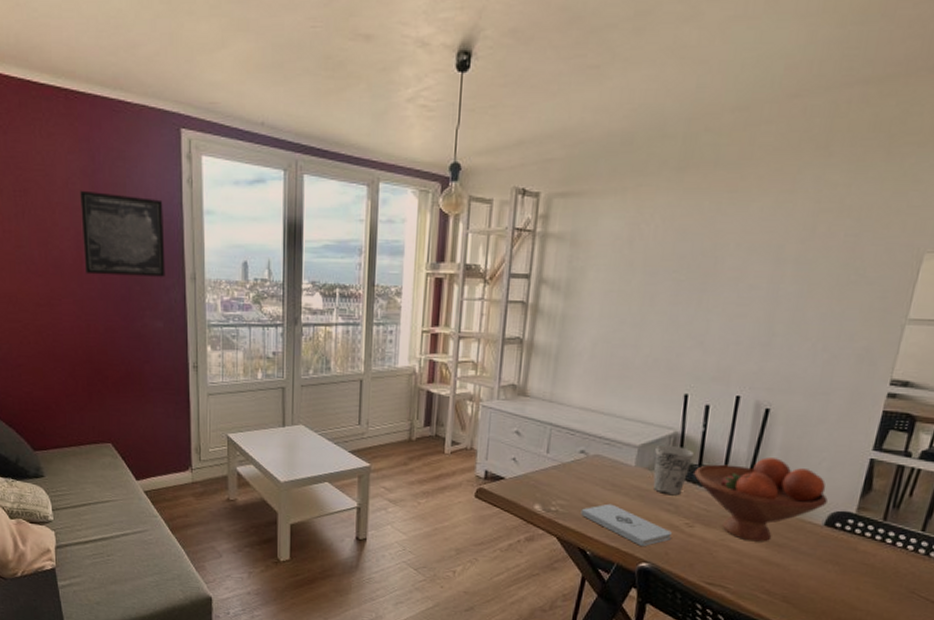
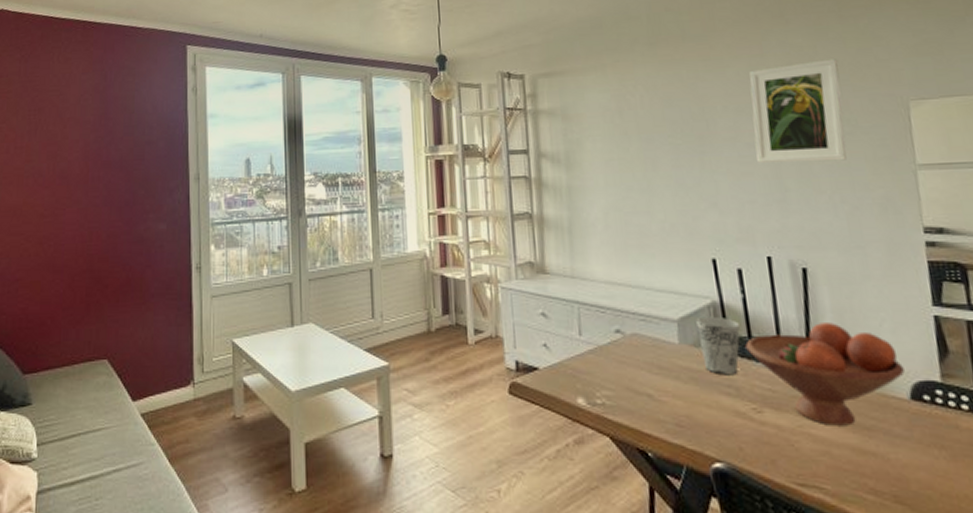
wall art: present [80,190,166,277] -> none [90,105,170,183]
notepad: present [580,503,672,546] -> none [630,390,741,441]
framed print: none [754,201,869,310] -> present [749,59,847,163]

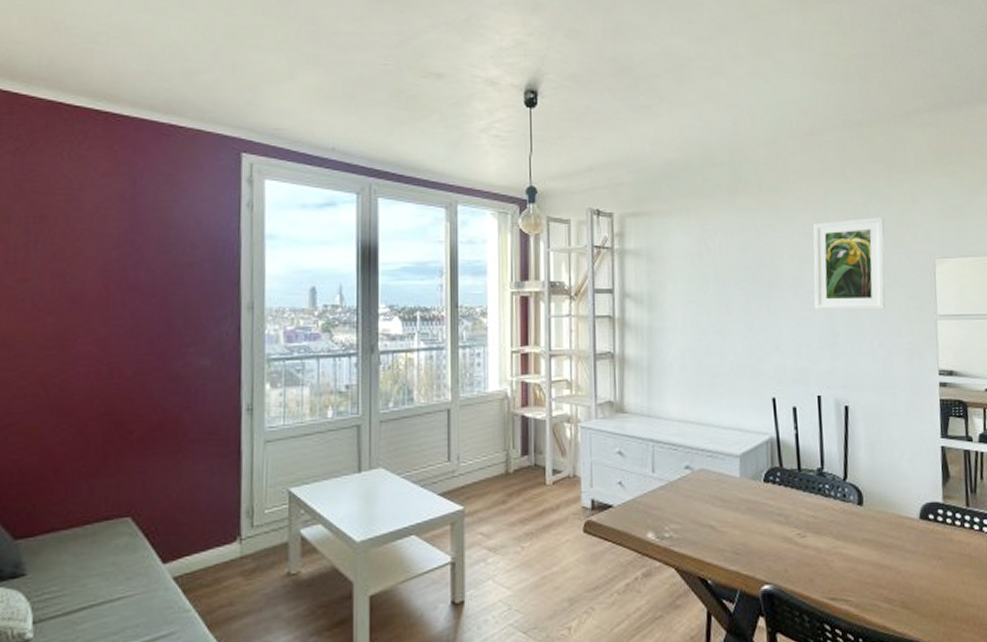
cup: present [696,316,740,376] -> none [756,451,792,505]
fruit bowl: present [745,323,905,426] -> none [795,454,917,545]

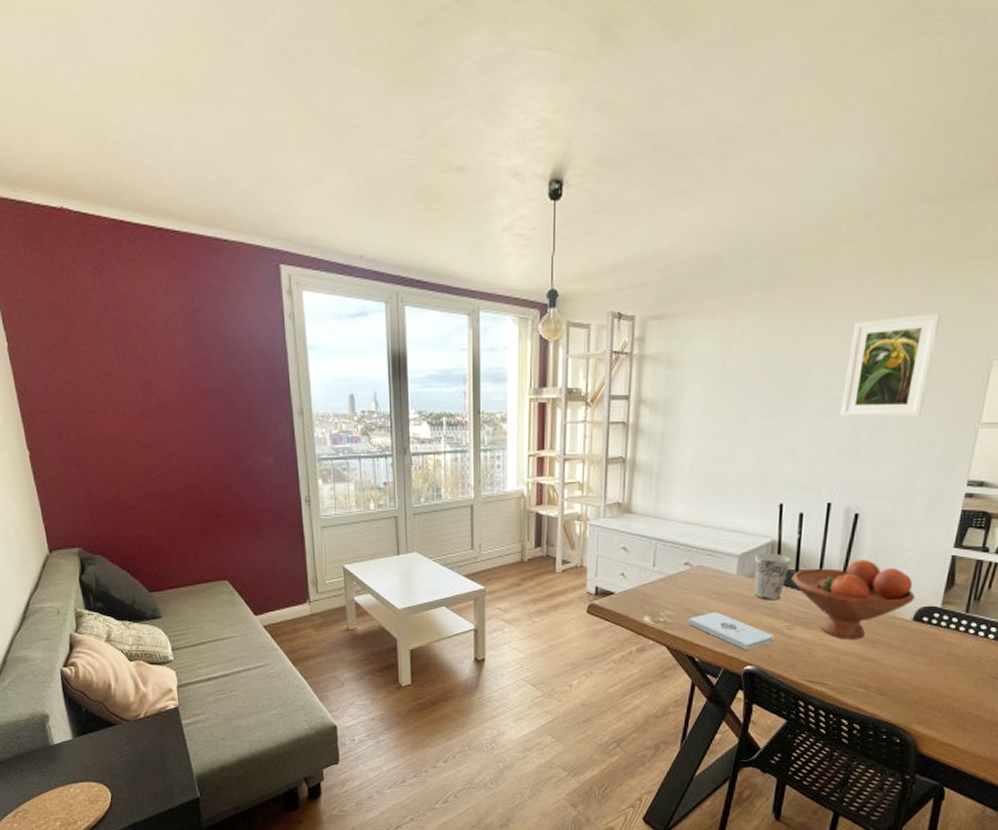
notepad: none [695,521,787,566] -> present [688,612,773,650]
cup: none [756,451,792,505] -> present [754,553,790,601]
fruit bowl: none [795,454,917,545] -> present [791,560,915,639]

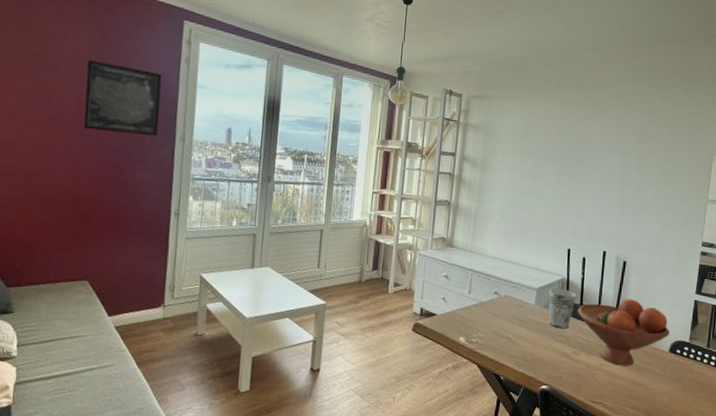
wall art: none [181,329,273,414] -> present [83,59,162,136]
notepad: present [688,612,773,650] -> none [495,336,564,371]
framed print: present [841,313,942,417] -> none [611,117,677,191]

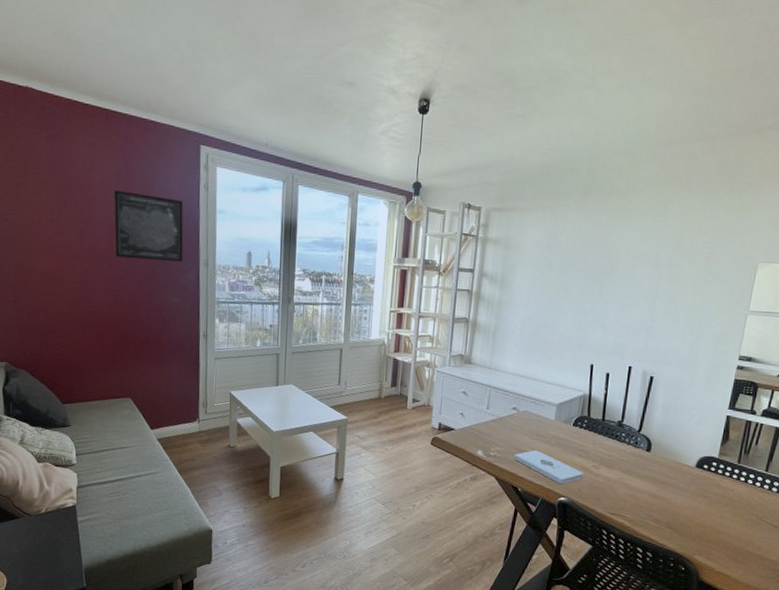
notepad: none [495,336,564,371] -> present [513,450,583,484]
cup: present [548,288,576,329] -> none [568,403,598,444]
fruit bowl: present [577,299,670,366] -> none [599,414,697,480]

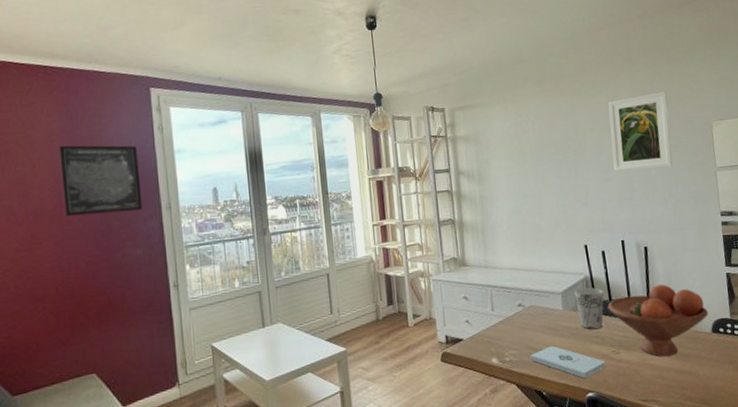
cup: none [568,403,598,444] -> present [574,287,604,330]
fruit bowl: none [599,414,697,480] -> present [607,284,708,357]
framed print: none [640,223,719,303] -> present [608,91,673,171]

